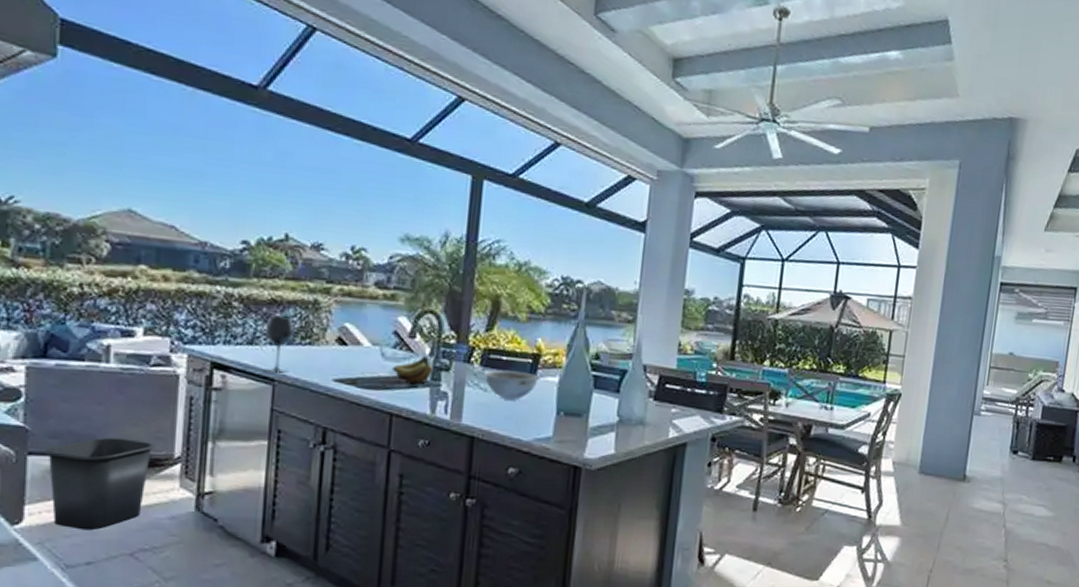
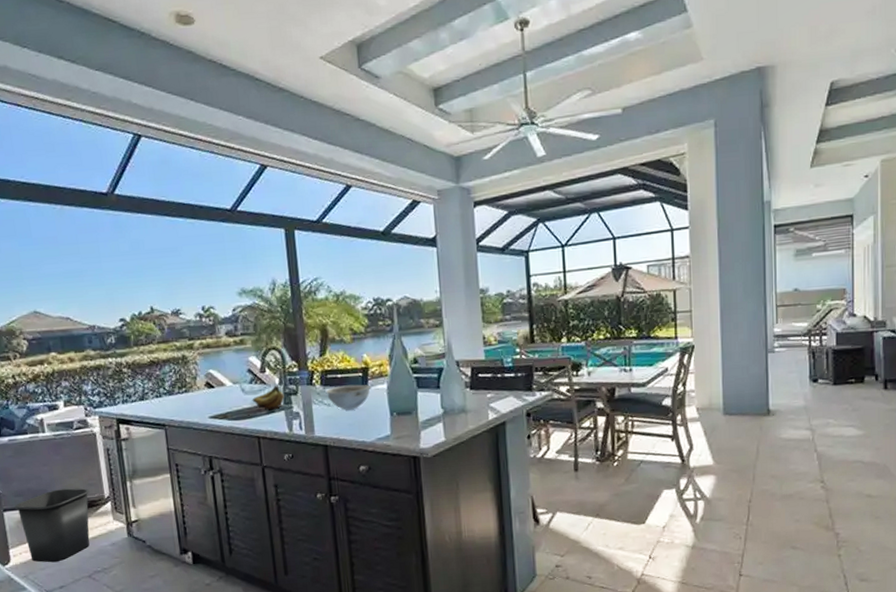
wineglass: present [263,315,295,374] -> none [150,373,176,420]

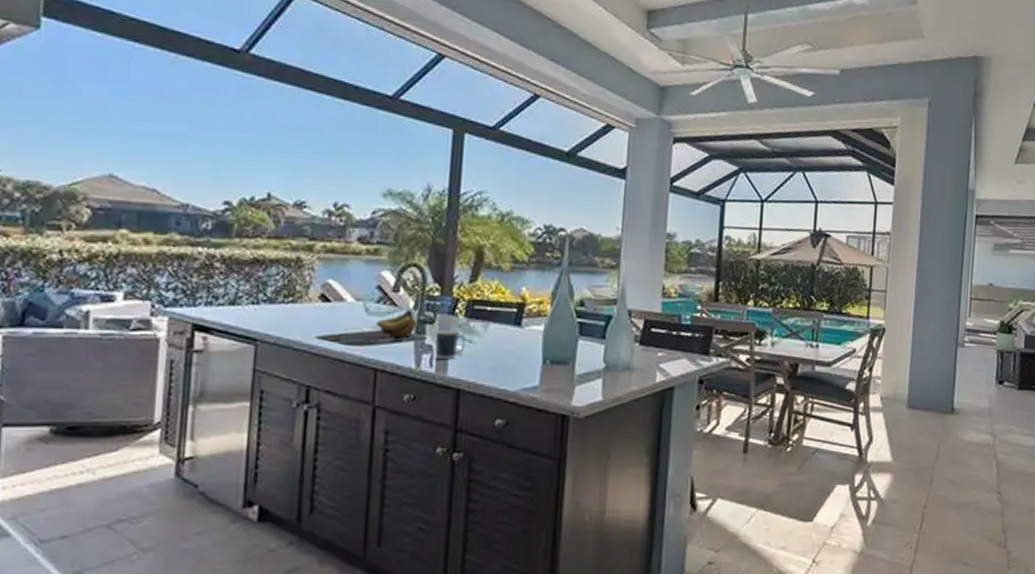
waste bin: present [14,488,90,563] -> none [19,405,135,503]
mug: none [299,397,325,423] -> present [435,329,465,360]
bowl: present [325,384,370,411] -> none [469,320,524,351]
planter: none [805,321,829,353] -> present [994,319,1017,353]

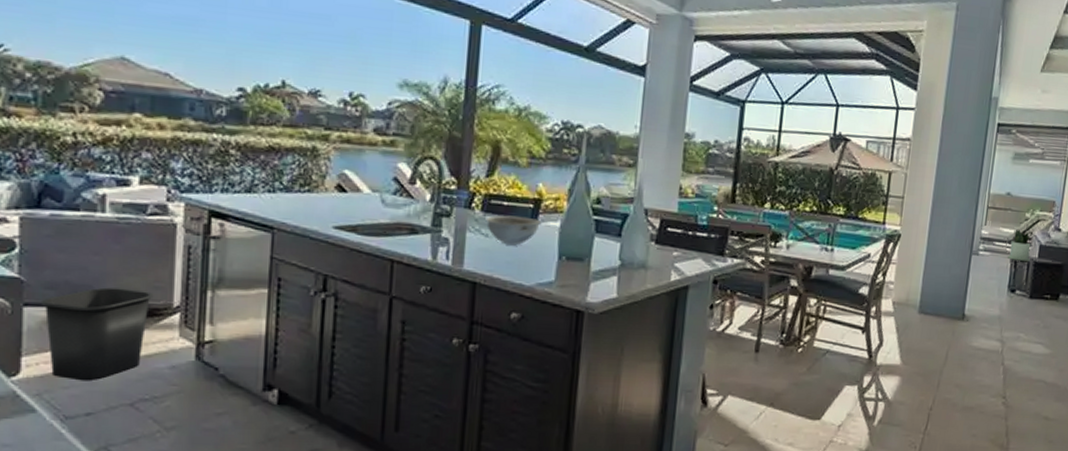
waste bin: none [19,405,135,503] -> present [40,287,154,381]
fruit: present [375,310,418,338] -> none [392,202,434,230]
mug: present [435,329,465,360] -> none [451,223,481,253]
bowl: none [469,320,524,351] -> present [485,215,540,246]

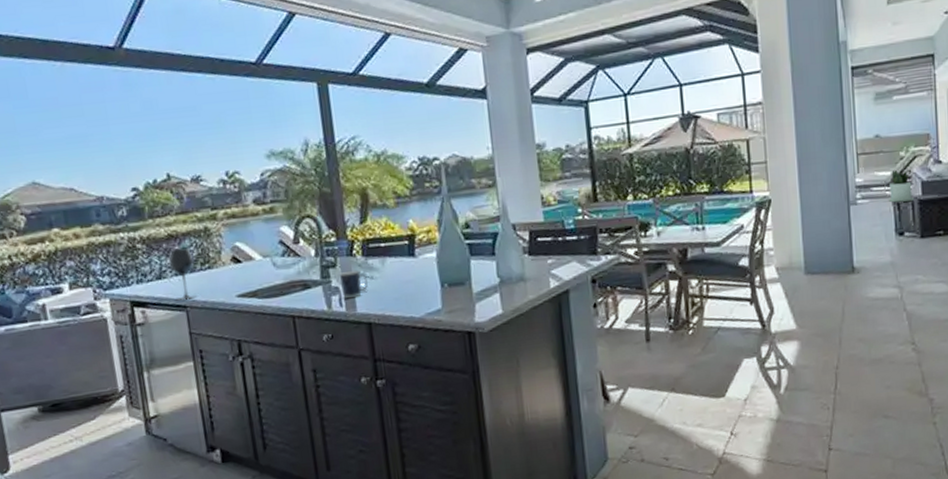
waste bin: present [40,287,154,381] -> none [13,381,103,468]
wineglass: none [261,163,293,222] -> present [168,247,198,301]
mug: none [451,223,481,253] -> present [339,269,368,299]
bowl: present [485,215,540,246] -> none [368,253,418,283]

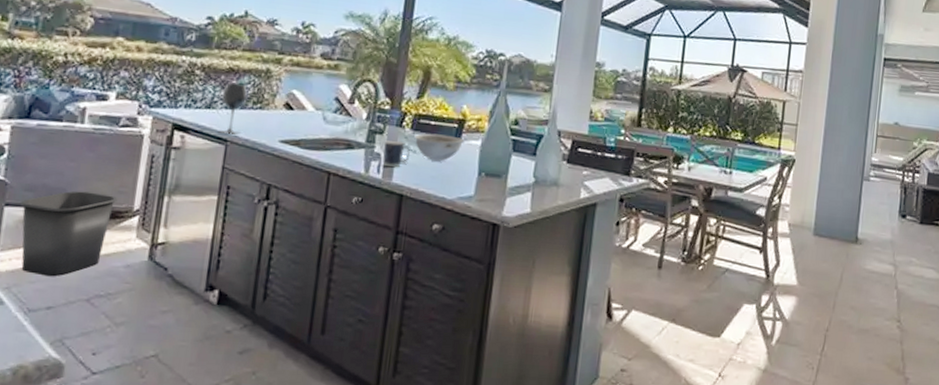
waste bin: none [13,381,103,468] -> present [19,191,118,277]
bowl: none [368,253,418,283] -> present [414,133,463,162]
planter: present [889,169,915,204] -> none [898,157,921,189]

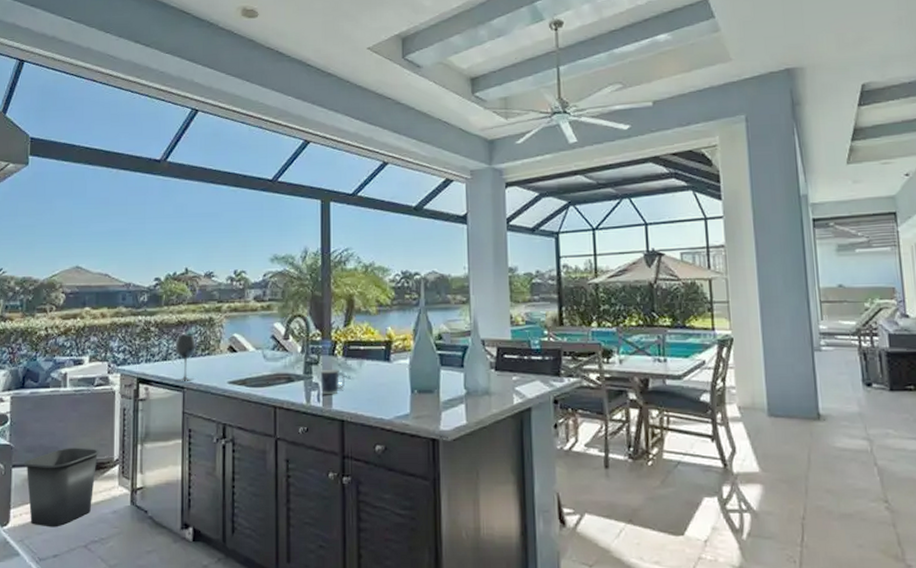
bowl: present [414,133,463,162] -> none [347,358,392,384]

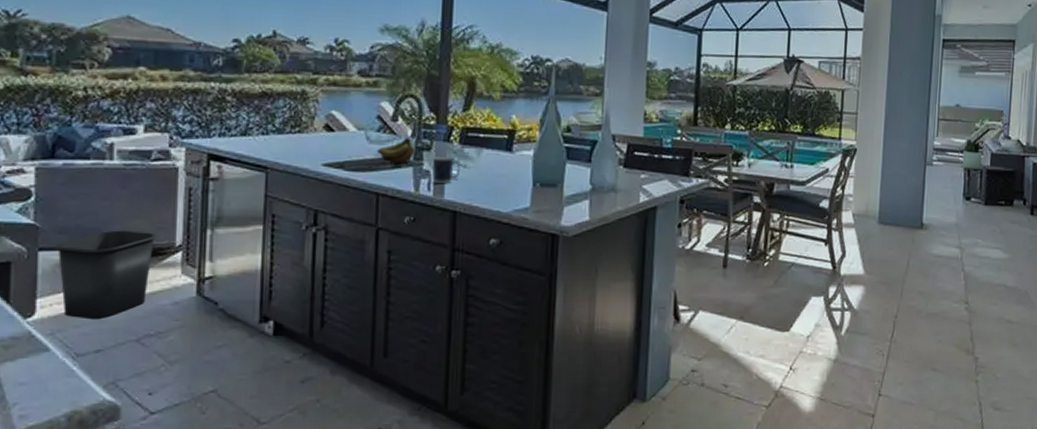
wineglass: present [175,334,196,382] -> none [256,107,285,162]
fruit: none [272,354,305,378] -> present [376,138,415,164]
planter: none [855,320,882,354] -> present [961,138,984,171]

